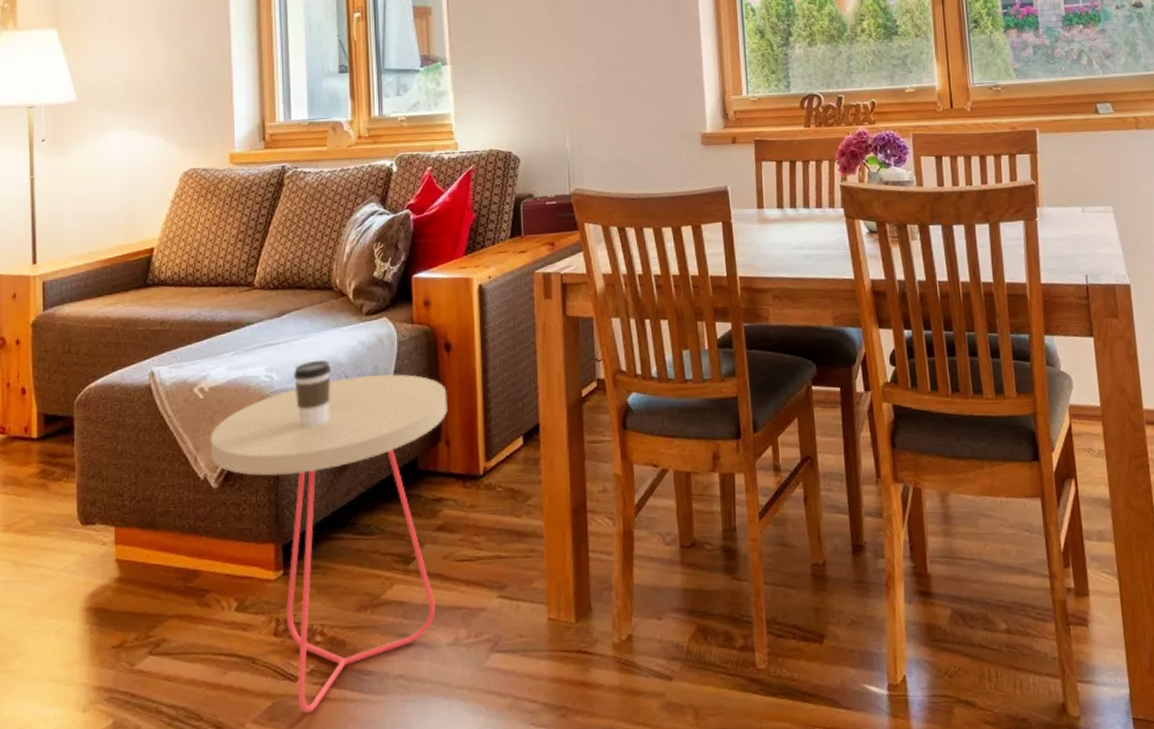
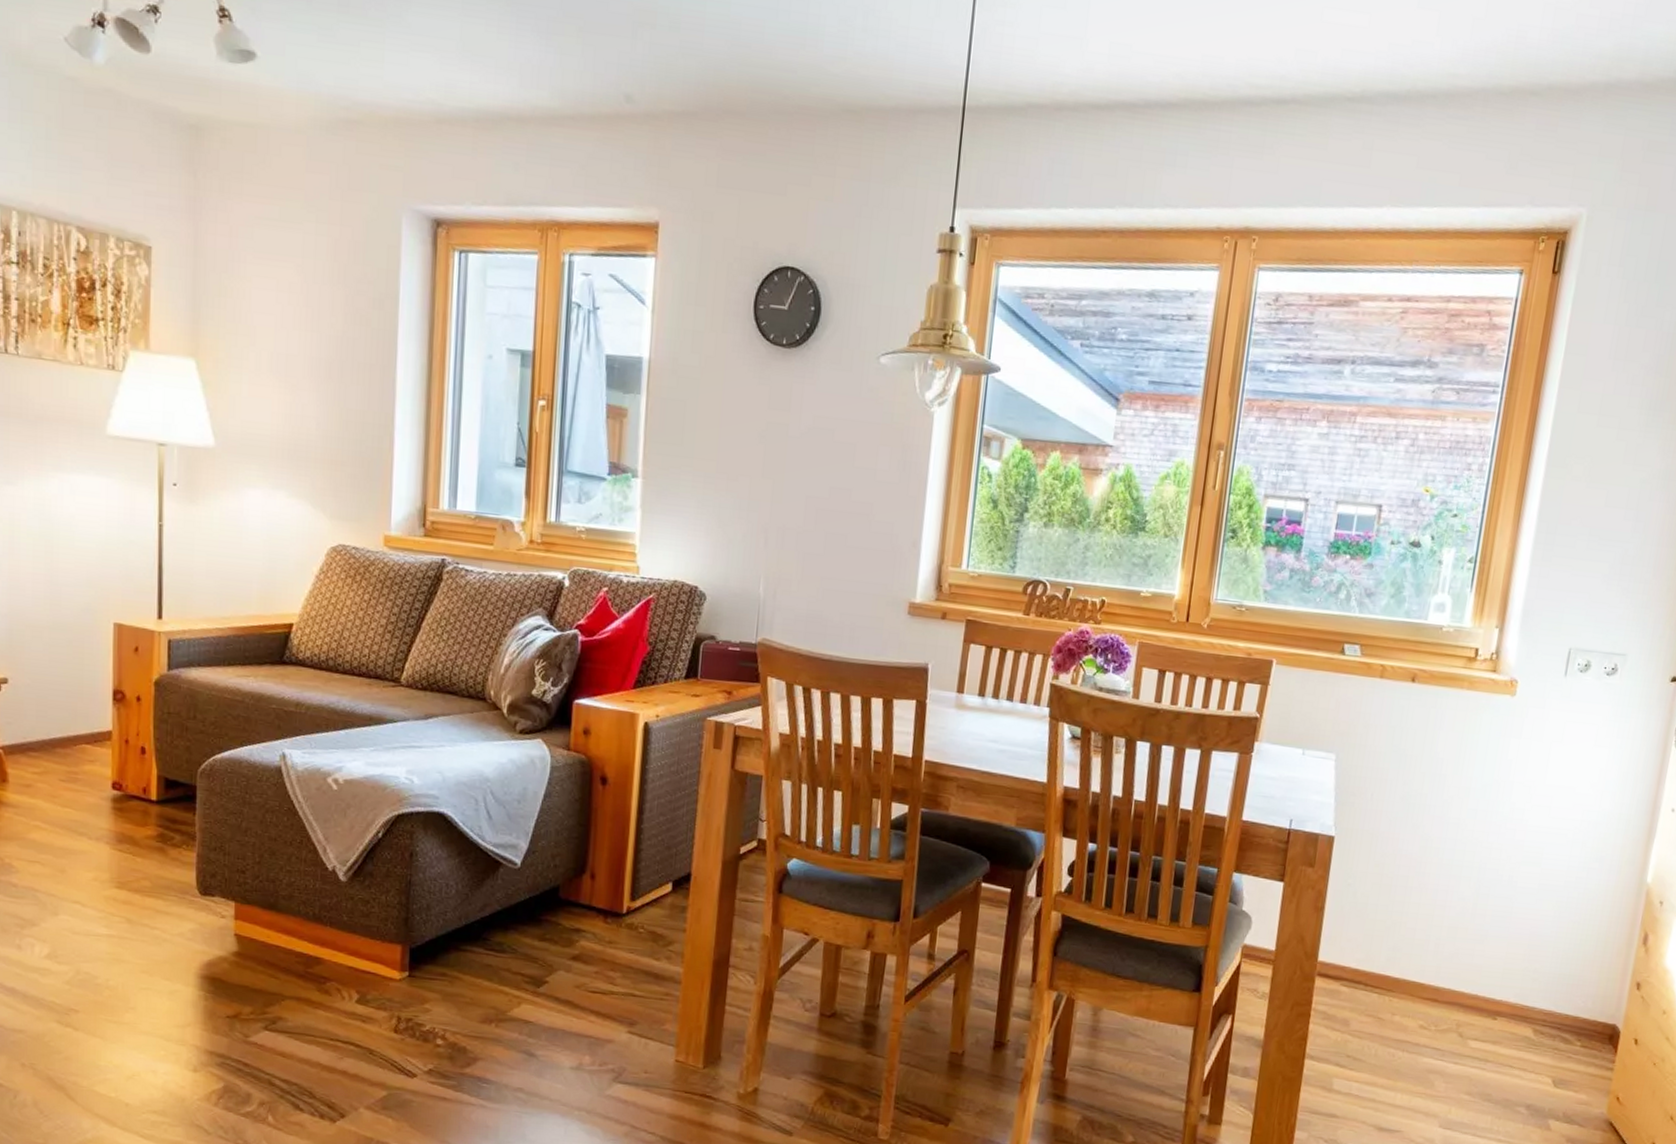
side table: present [209,374,448,714] -> none [340,793,598,1109]
coffee cup: present [294,360,331,427] -> none [436,770,476,838]

